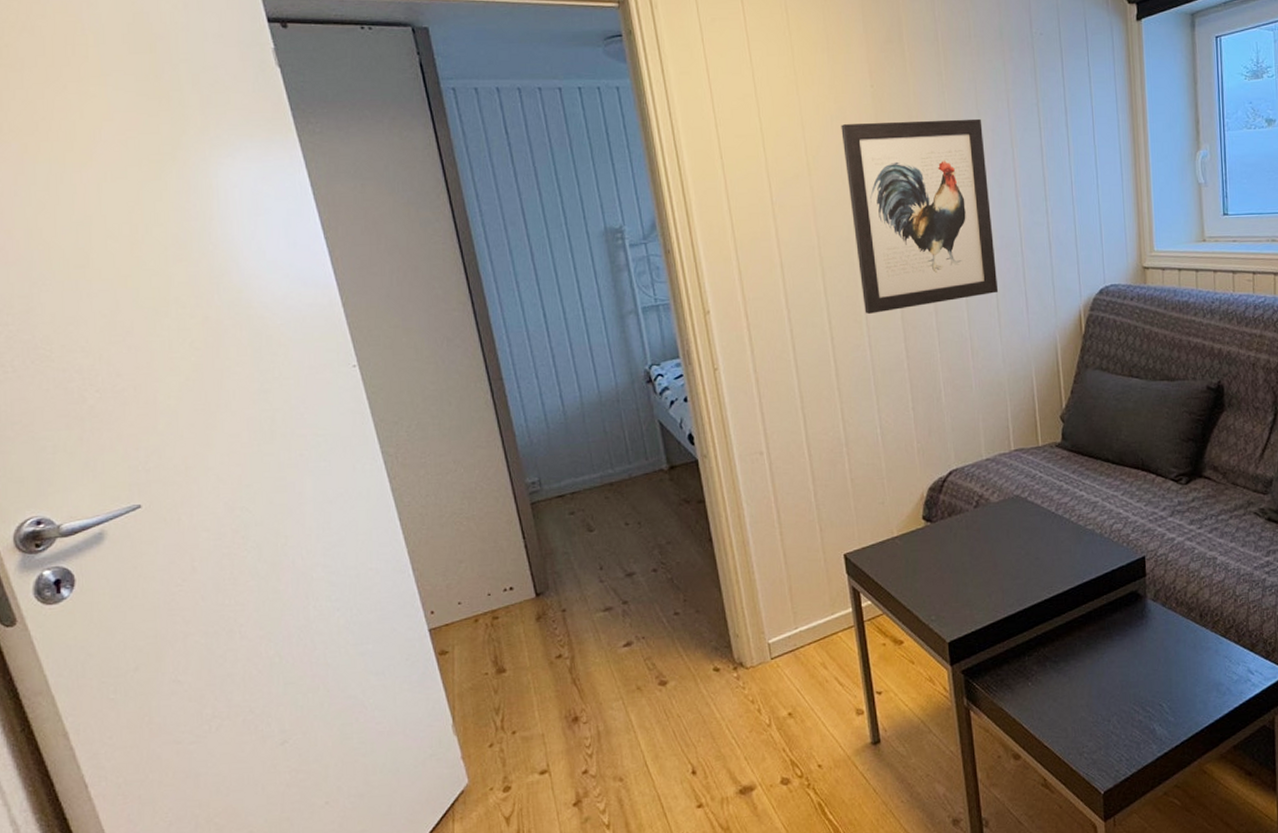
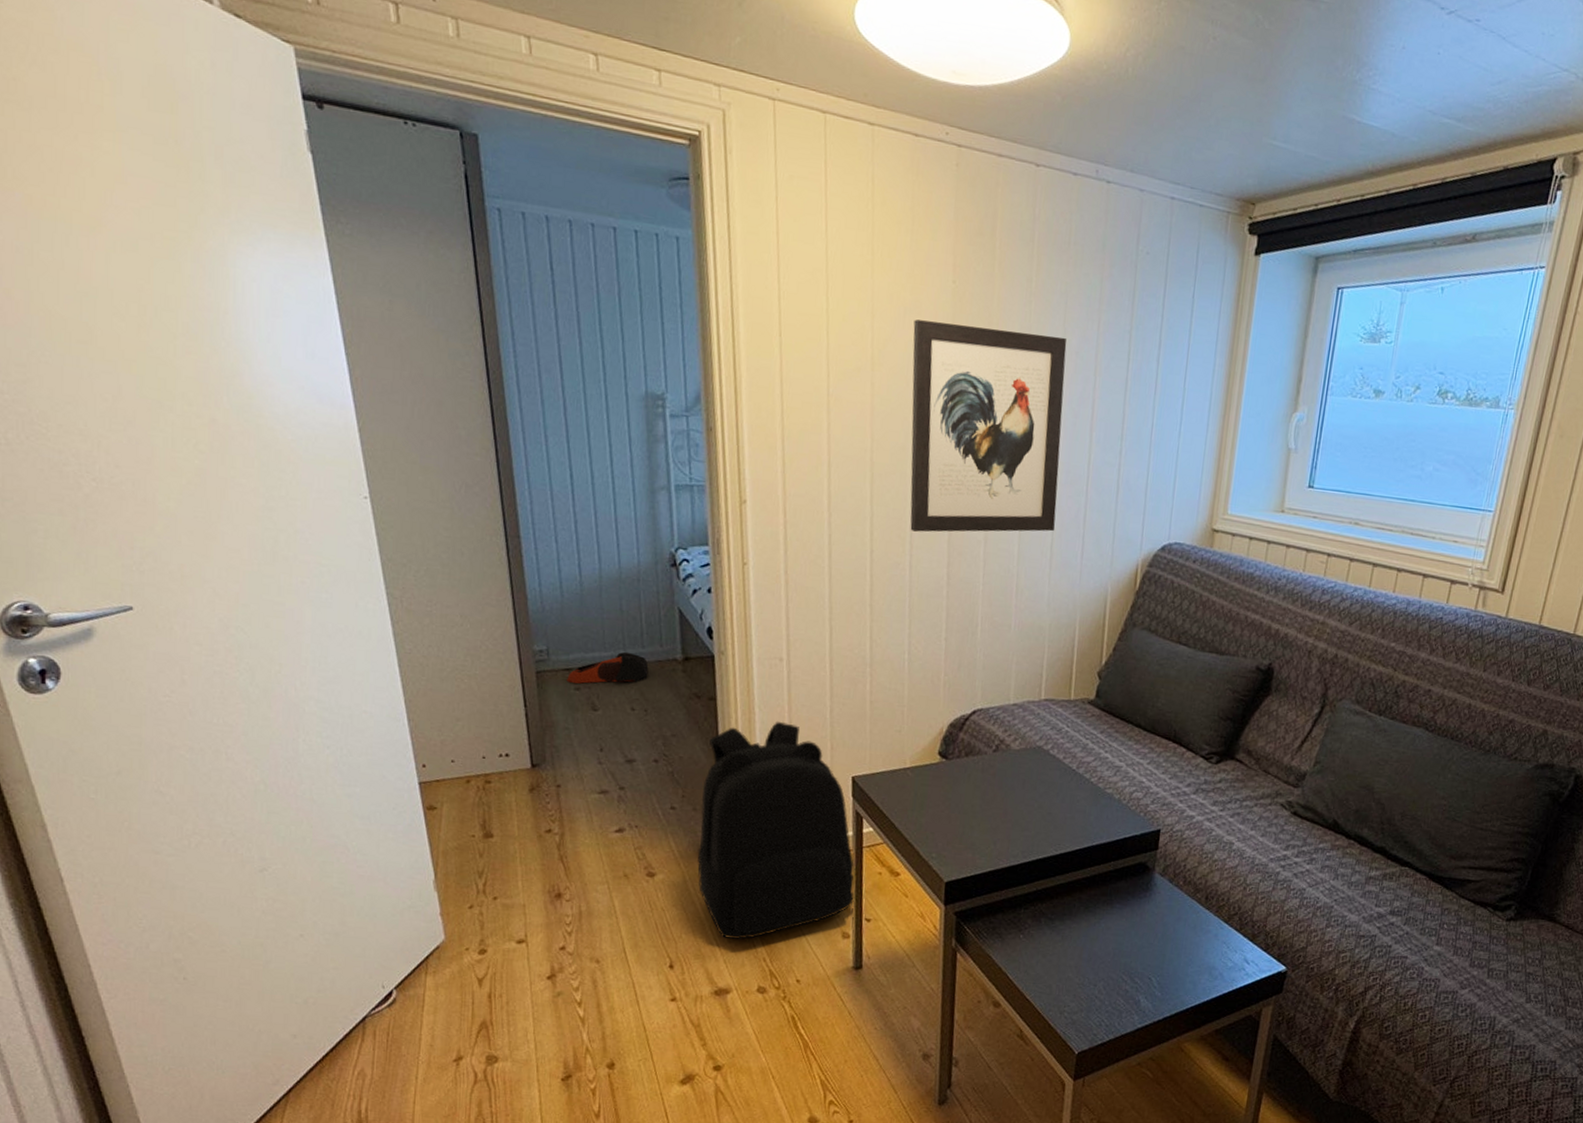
bag: none [561,470,638,509] -> present [567,651,649,684]
backpack: none [702,512,864,735] -> present [697,720,856,939]

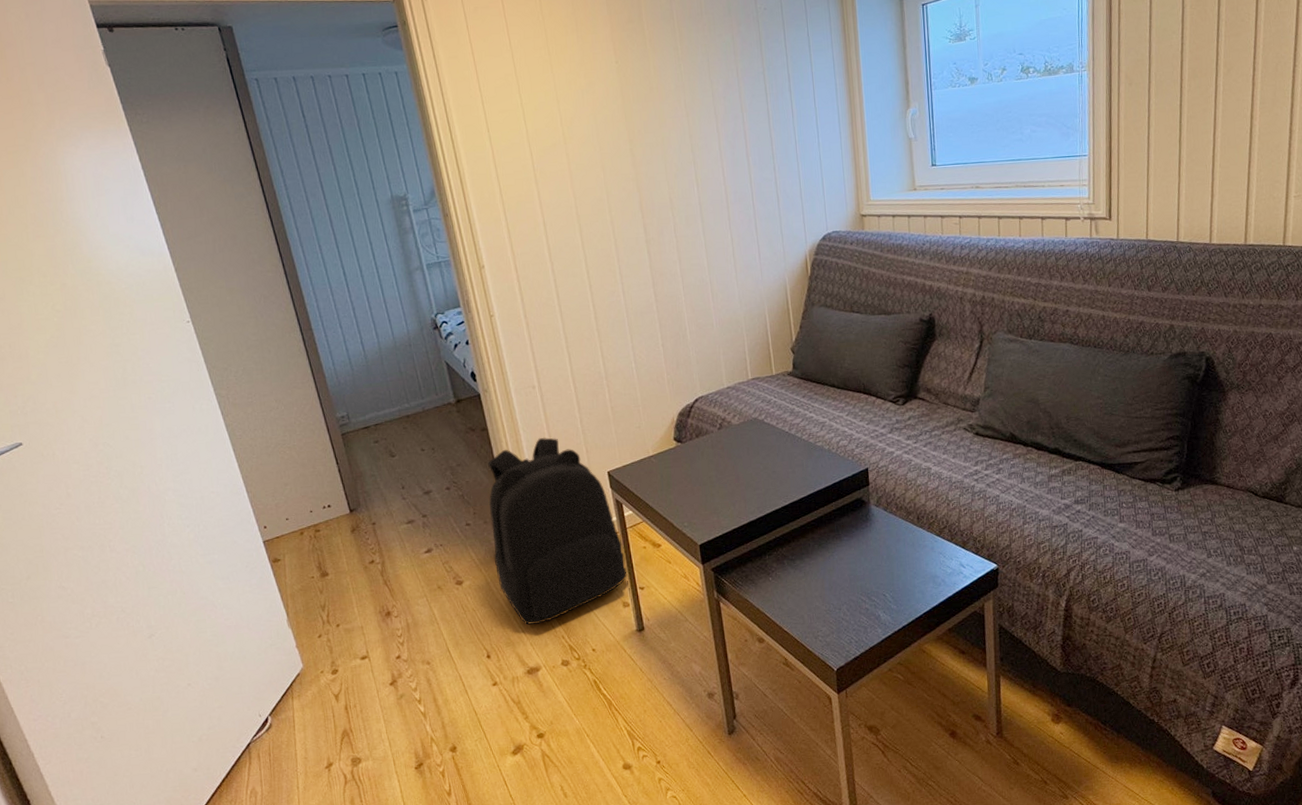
bag: present [567,651,649,684] -> none [366,404,430,439]
wall art: present [910,319,1067,533] -> none [591,87,734,264]

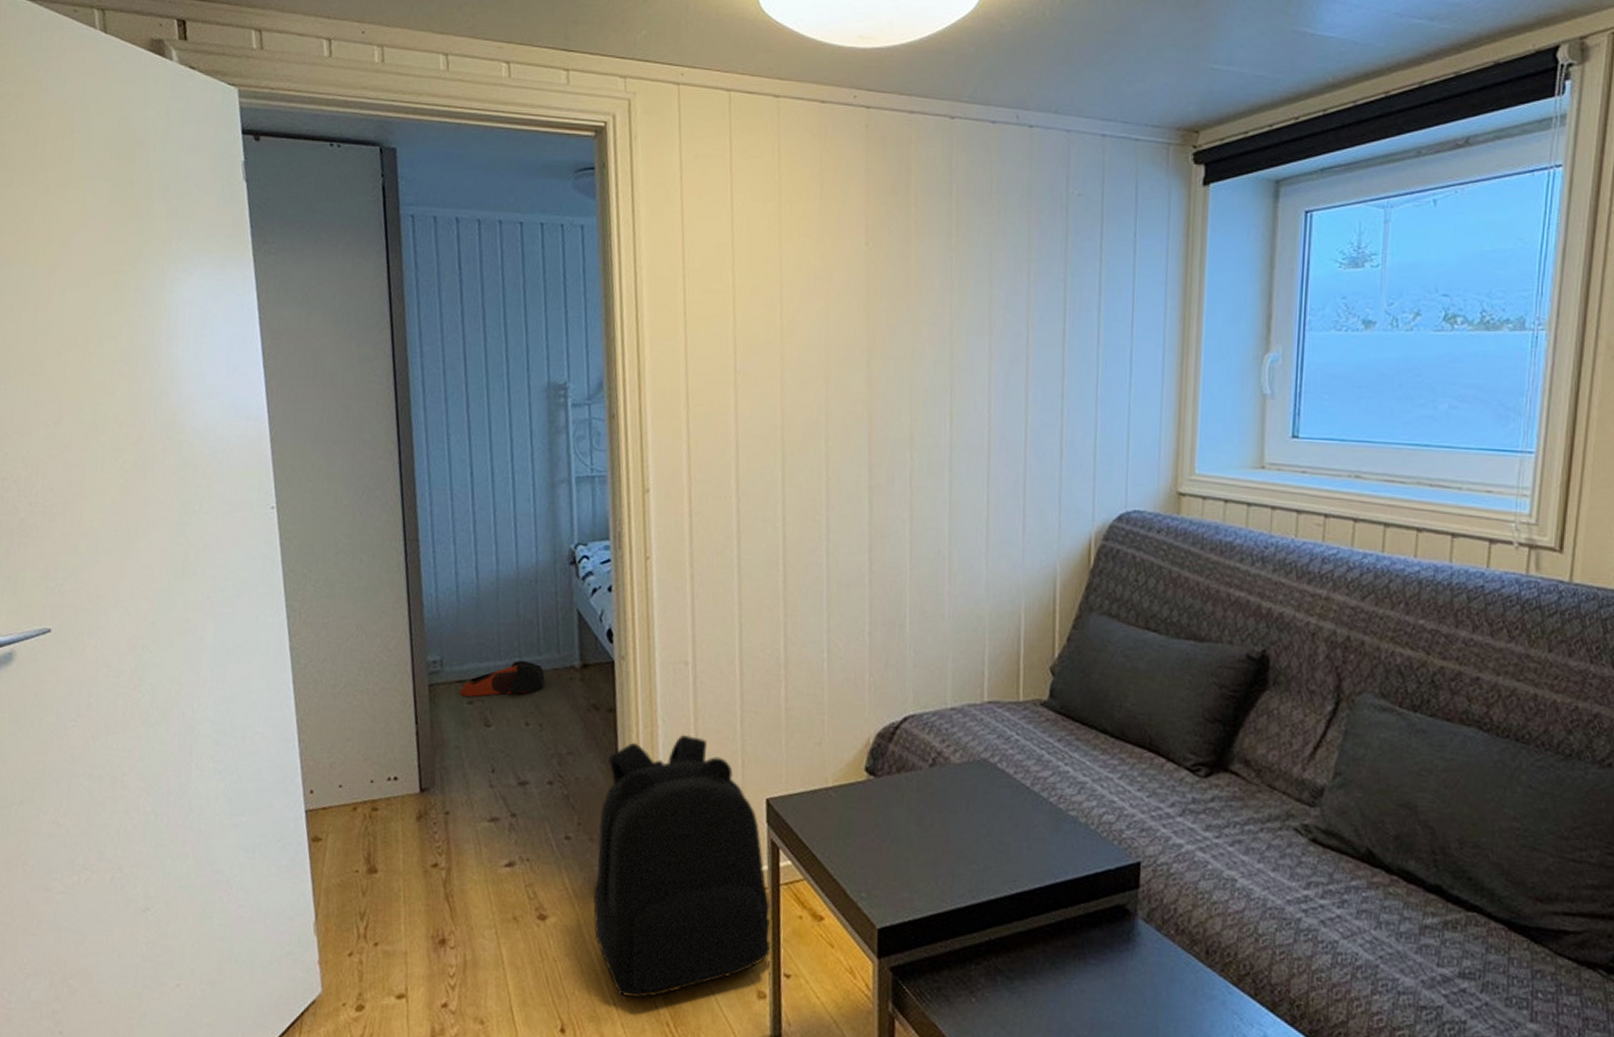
bag: none [366,404,430,439] -> present [460,659,545,698]

